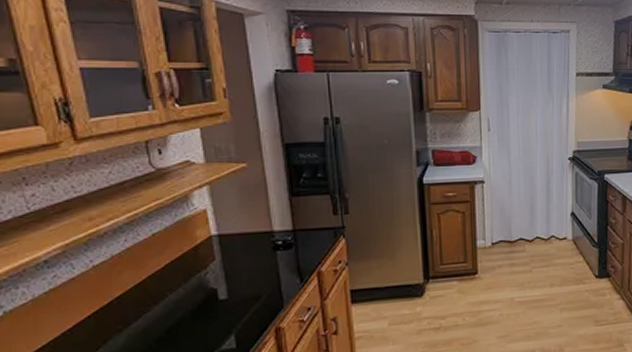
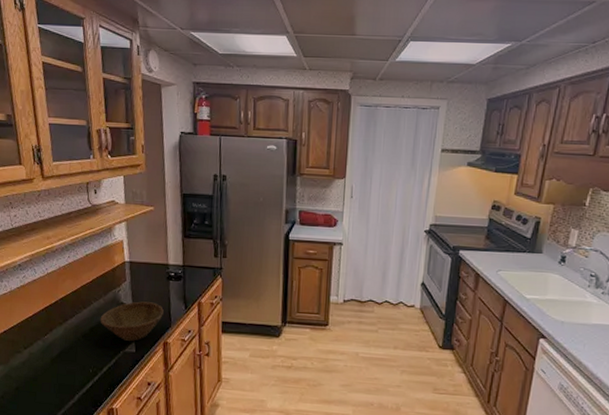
bowl: none [180,281,272,337] -> present [100,301,164,342]

